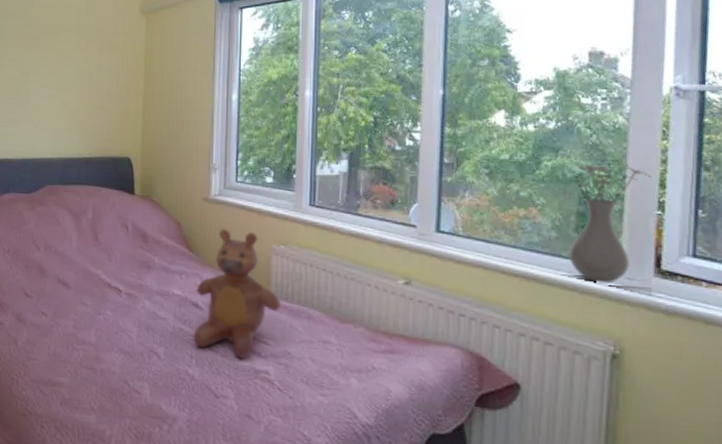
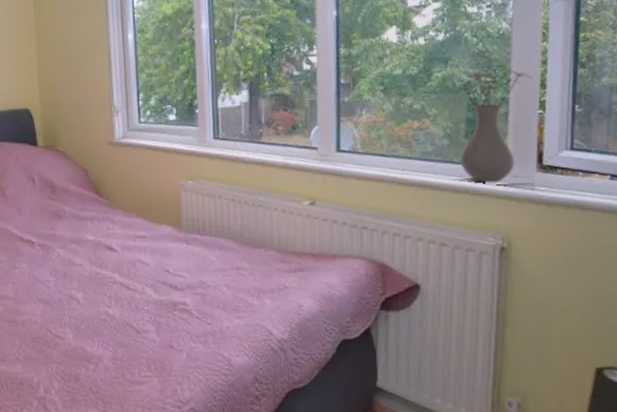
teddy bear: present [193,227,281,358] -> none [108,169,193,293]

